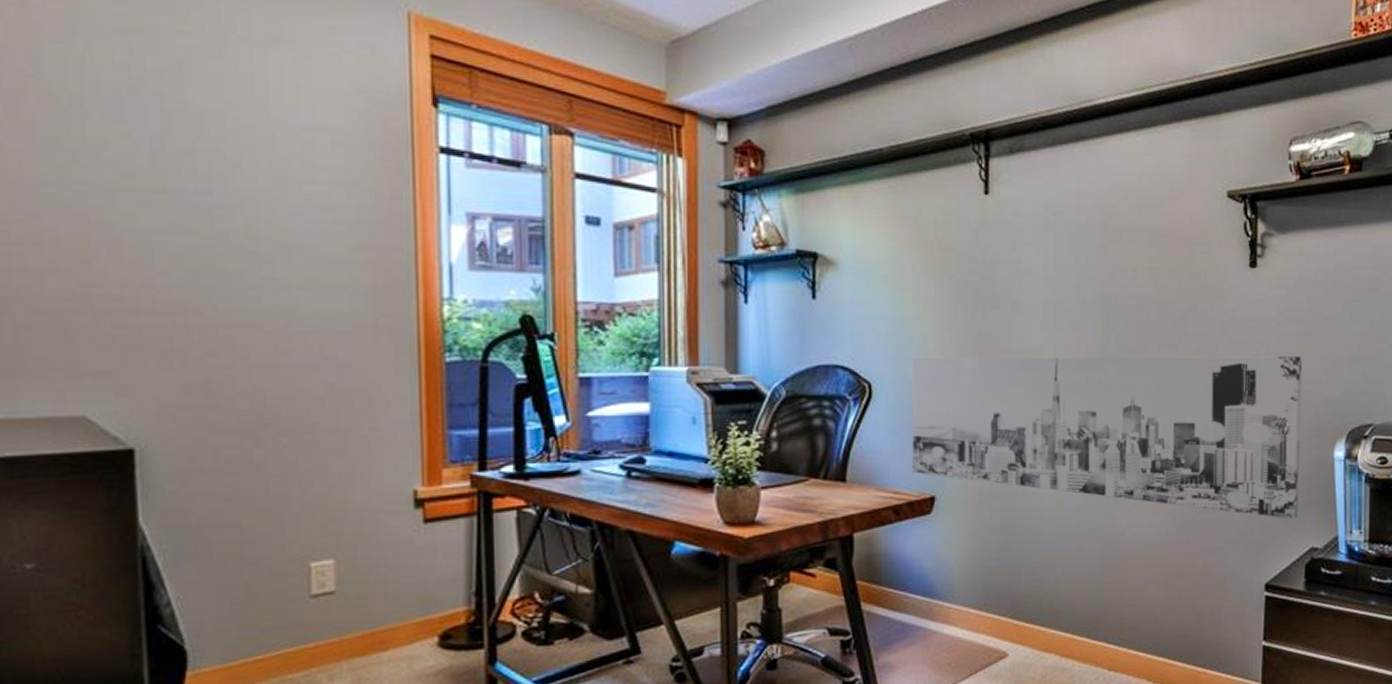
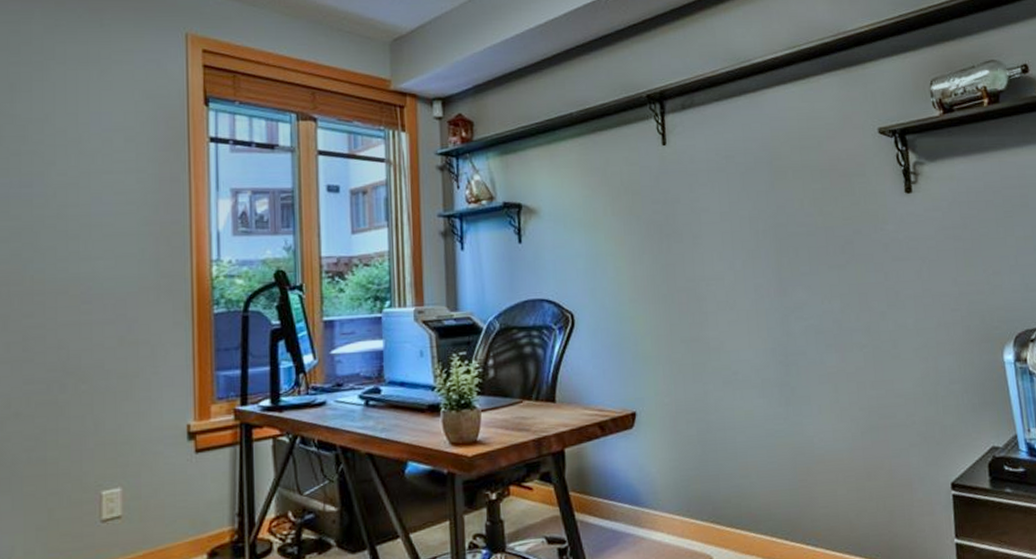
wall art: present [912,355,1302,519] -> none [608,269,976,421]

